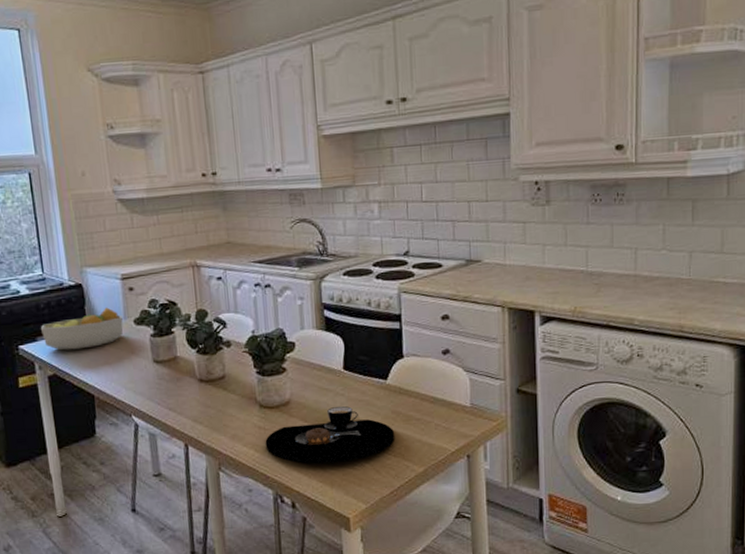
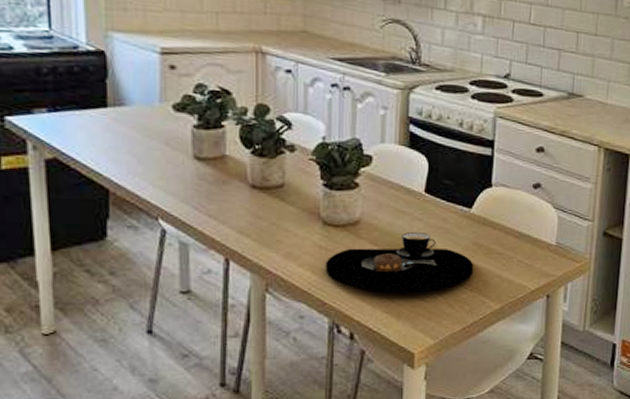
fruit bowl: present [40,307,123,351] -> none [39,85,157,131]

